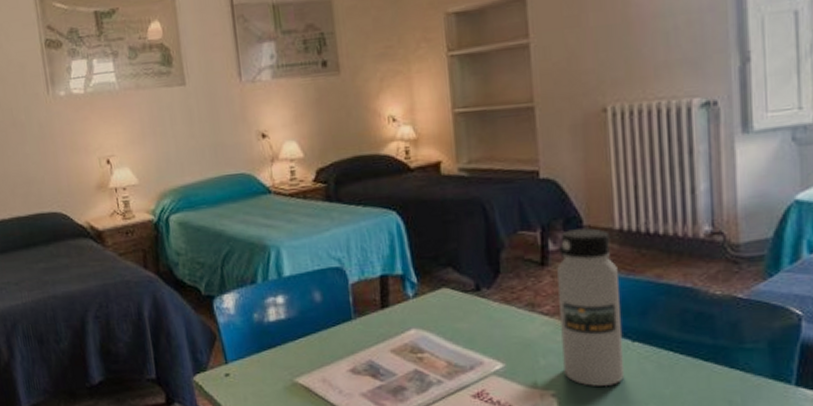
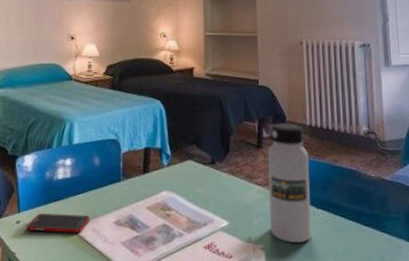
cell phone: none [237,363,318,386] -> present [26,214,90,233]

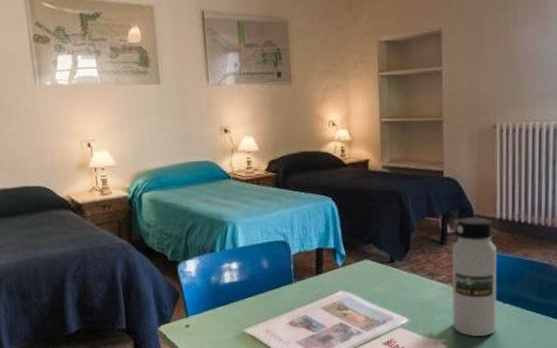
cell phone: present [26,214,90,233] -> none [196,316,263,335]

